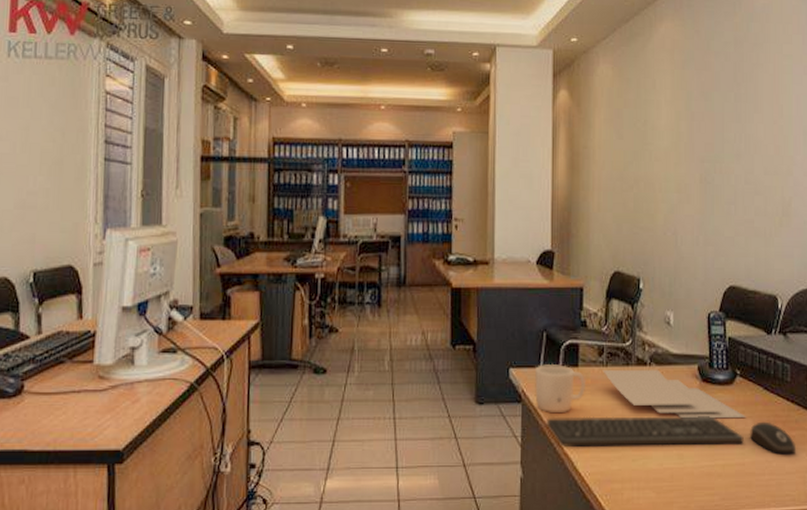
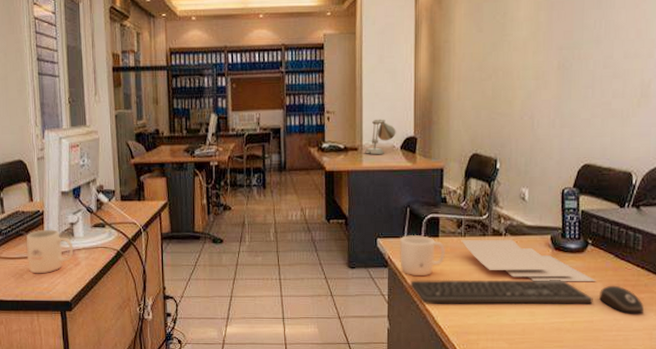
mug: none [66,355,132,414] -> present [26,229,74,274]
desk lamp: none [497,229,532,271] -> present [365,119,396,155]

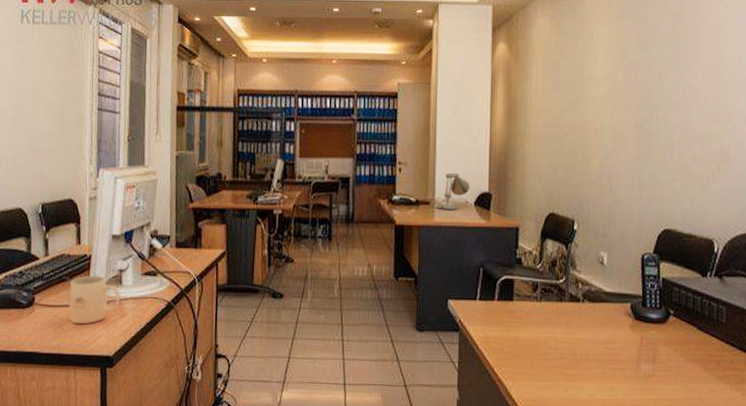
mug: present [399,234,445,277] -> none [471,297,520,343]
computer keyboard: present [409,279,593,305] -> none [481,347,676,380]
papers: present [461,239,596,282] -> none [536,304,679,356]
computer mouse: present [598,285,645,314] -> none [681,360,731,393]

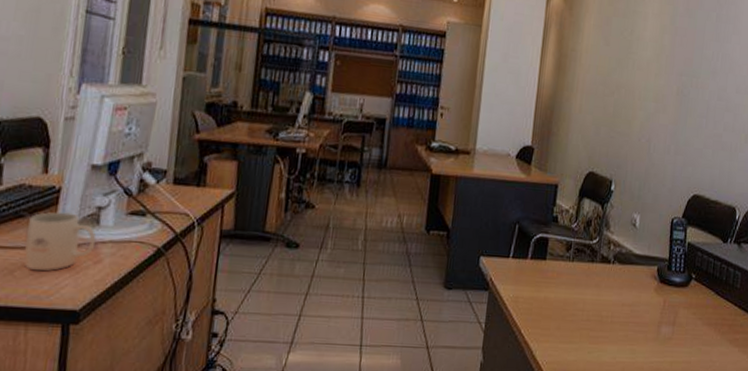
desk lamp: present [437,172,470,211] -> none [477,122,513,163]

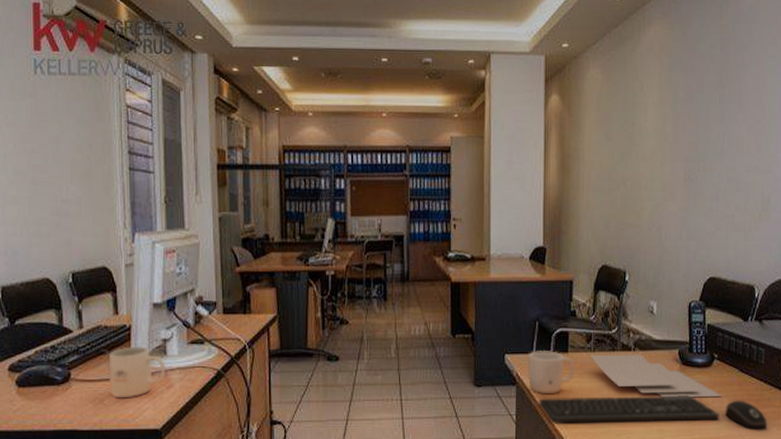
mug: none [502,255,552,304] -> present [527,349,574,394]
computer keyboard: none [509,307,693,343] -> present [538,395,719,423]
papers: none [568,264,697,319] -> present [590,354,722,398]
computer mouse: none [697,323,739,356] -> present [724,400,768,429]

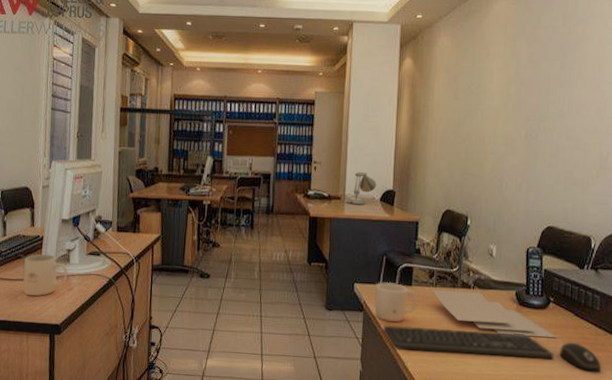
desk lamp: none [493,227,525,266] -> present [347,171,377,205]

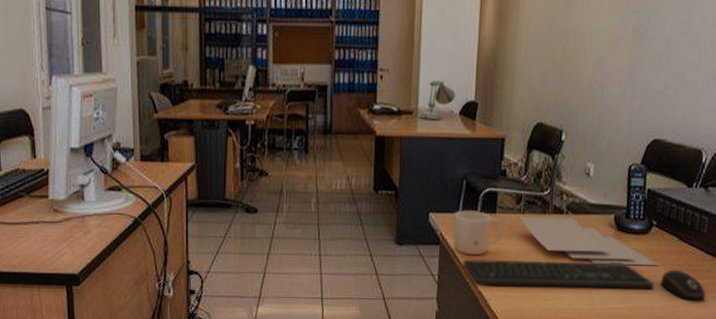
mug: present [22,254,68,297] -> none [26,191,83,242]

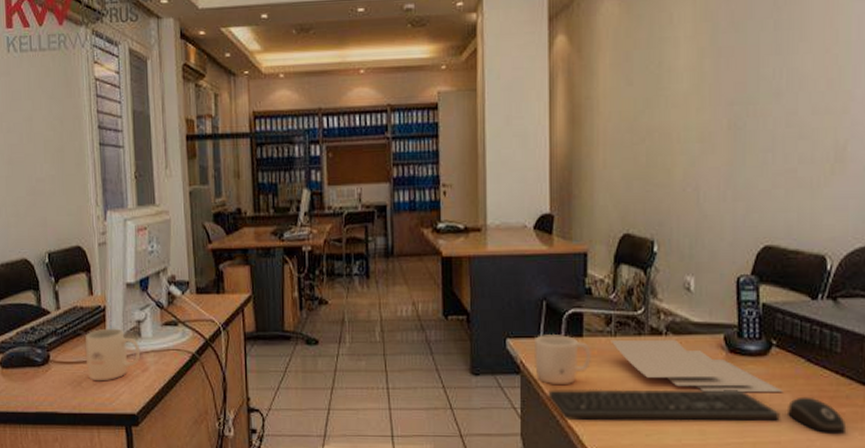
mug: none [26,191,83,242] -> present [85,328,141,381]
desk lamp: present [420,80,456,121] -> none [490,192,528,237]

